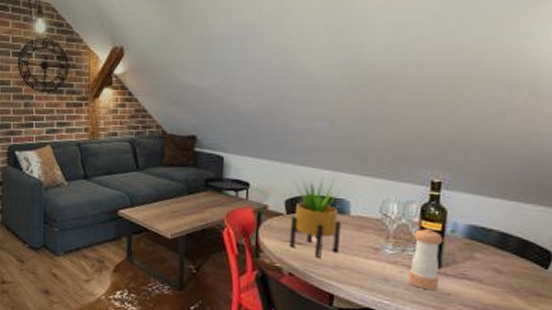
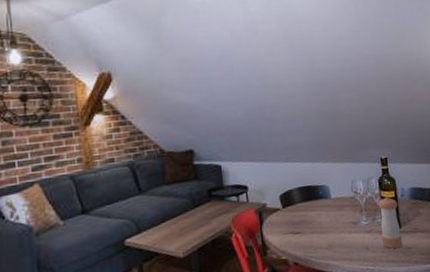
potted plant: present [288,178,341,258] -> none [283,170,329,243]

